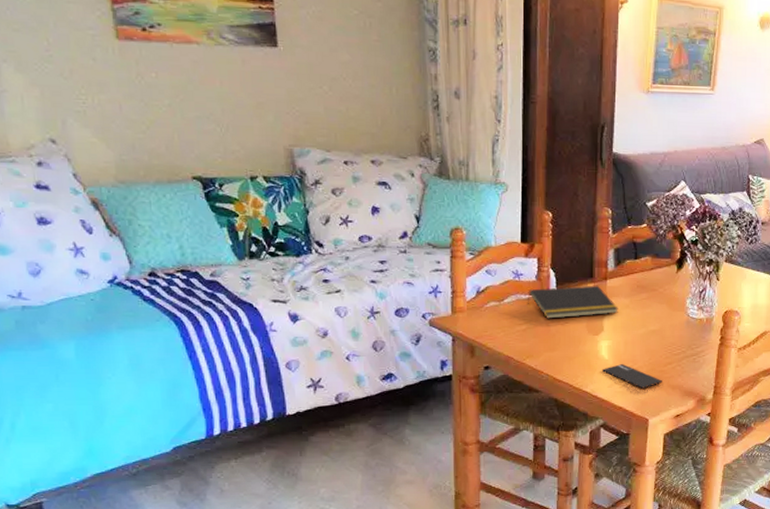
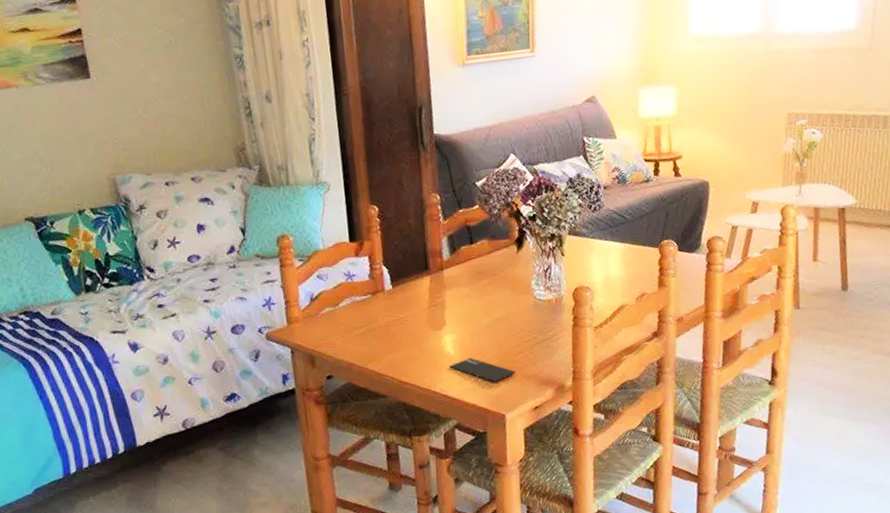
notepad: present [527,285,618,319] -> none [362,276,459,319]

